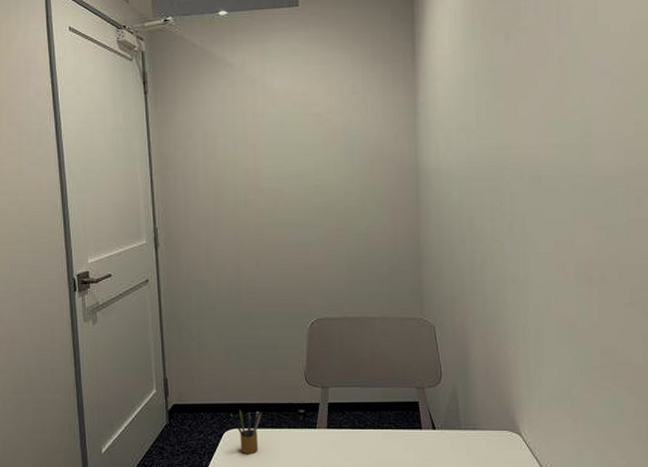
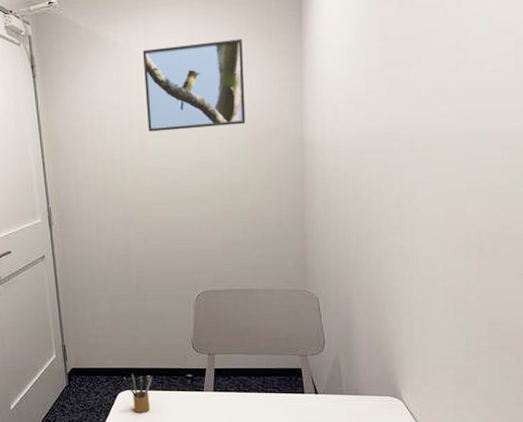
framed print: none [258,65,361,153] -> present [142,39,246,132]

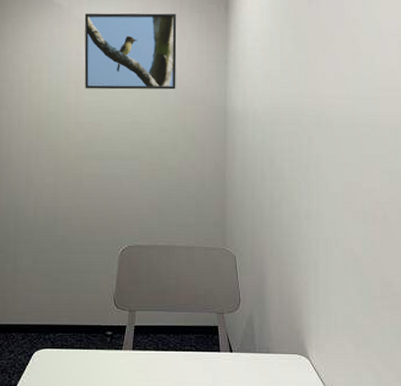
pencil box: present [124,373,153,414] -> none [41,330,71,374]

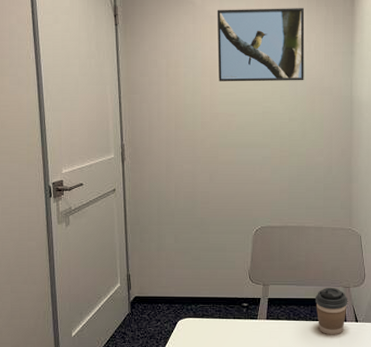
coffee cup: none [185,314,222,367] -> present [315,288,348,335]

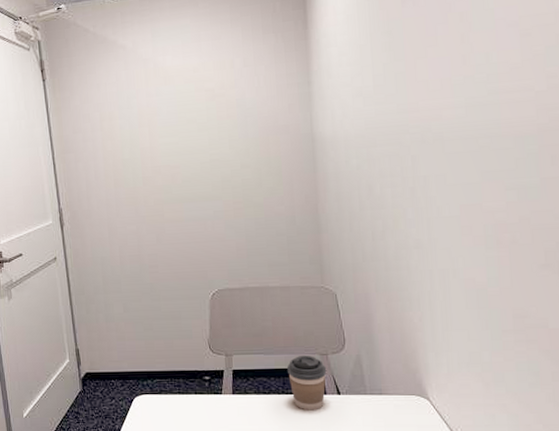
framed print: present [217,8,305,82] -> none [150,38,255,131]

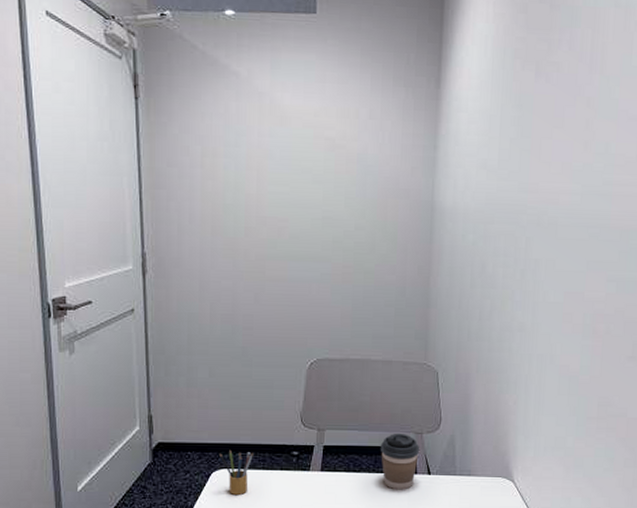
pencil box: none [139,376,169,419] -> present [220,449,253,496]

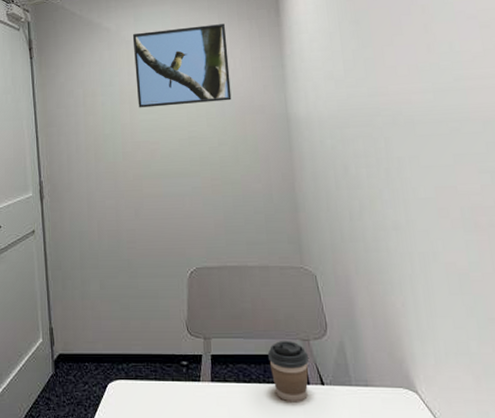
pencil box: present [220,449,253,496] -> none [114,360,145,408]
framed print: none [267,84,378,180] -> present [132,24,232,108]

